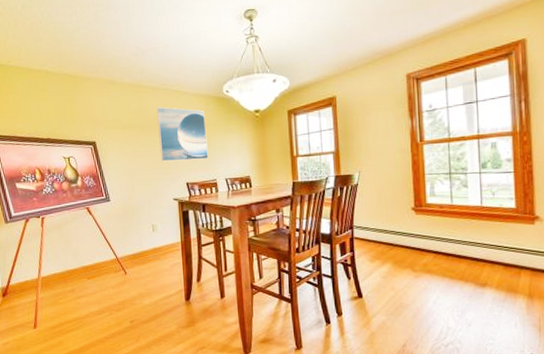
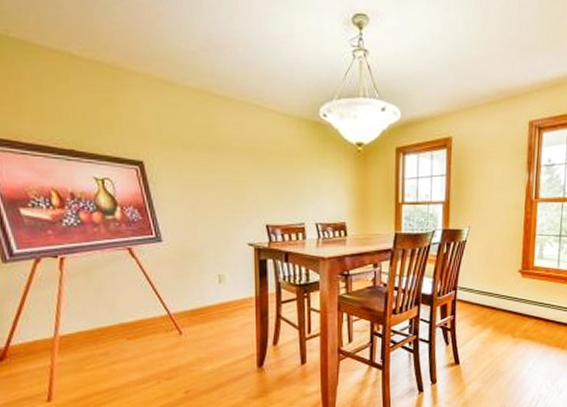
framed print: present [156,106,208,162] -> none [230,124,296,198]

